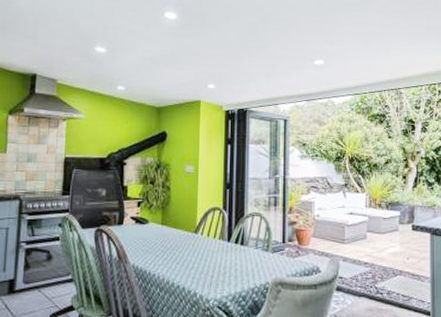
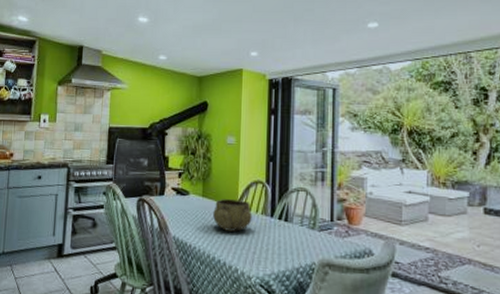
decorative bowl: none [172,226,210,257] -> present [213,199,252,232]

